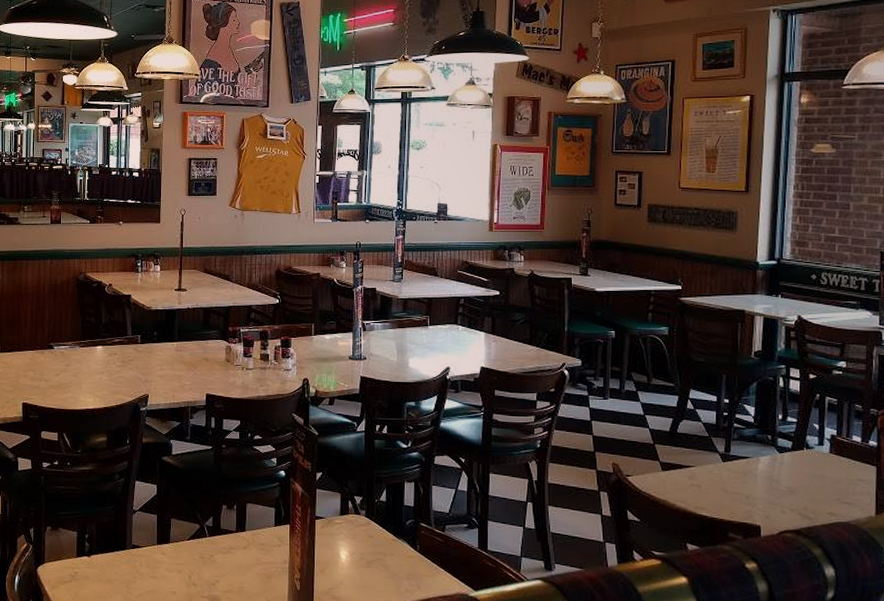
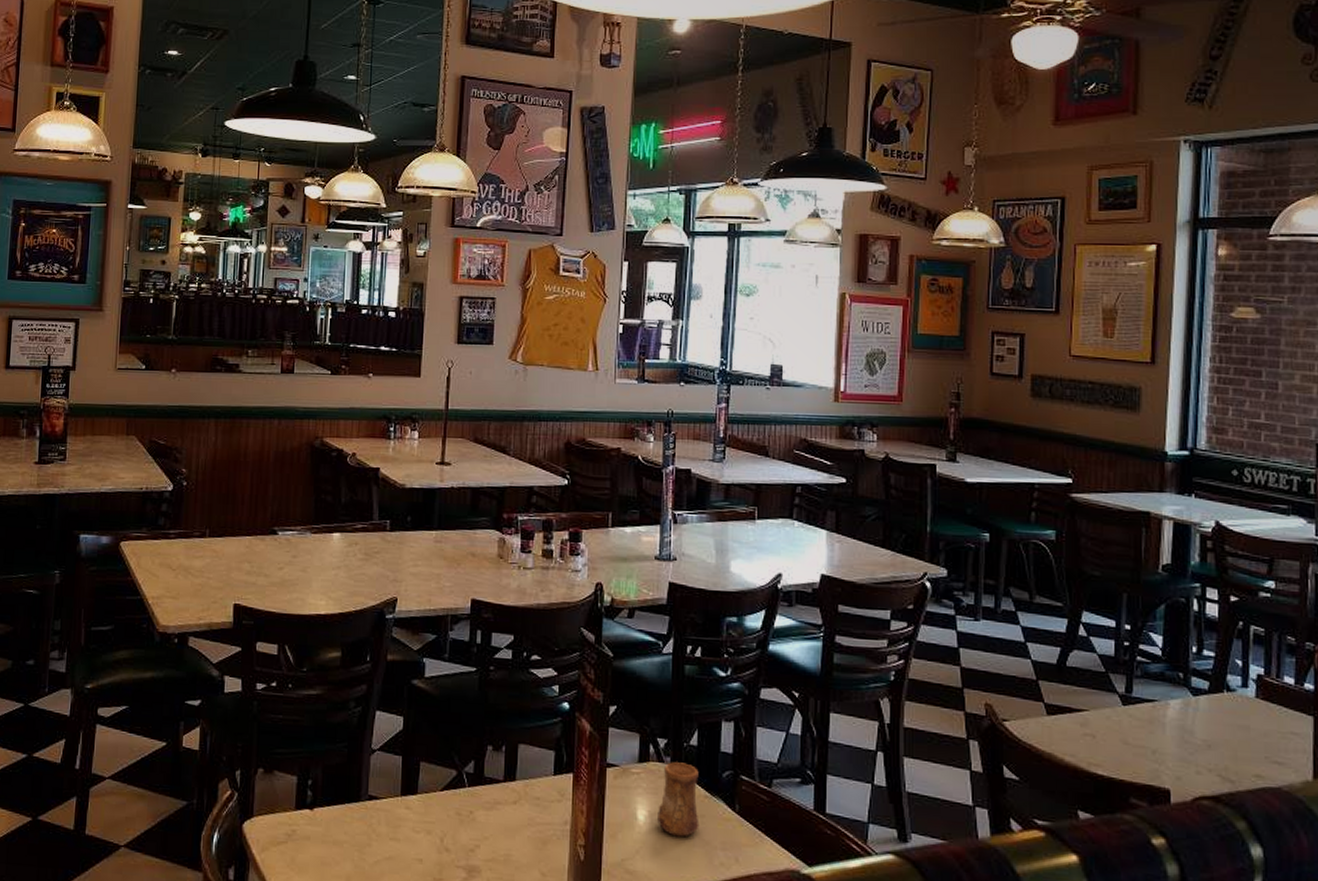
cup: none [356,514,389,571] -> present [657,762,700,838]

